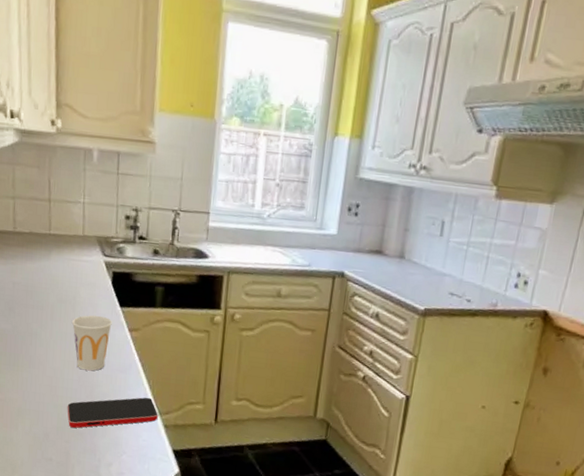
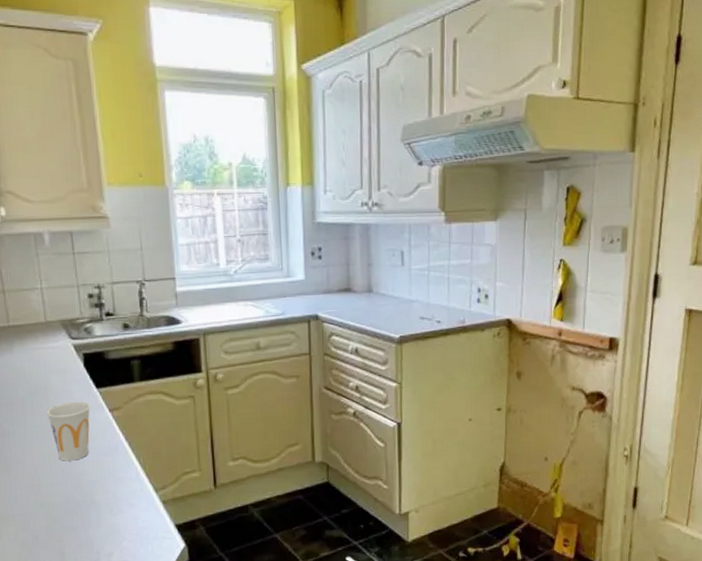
smartphone: present [67,397,158,428] -> none [54,475,154,525]

